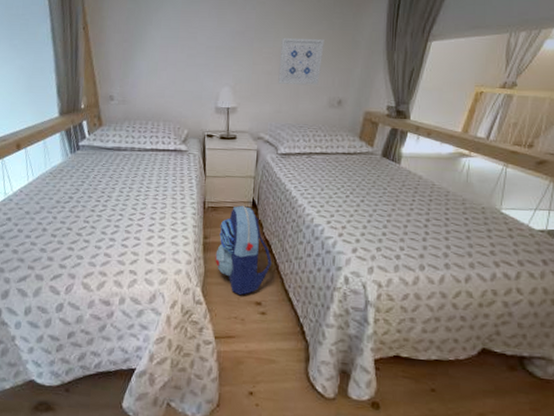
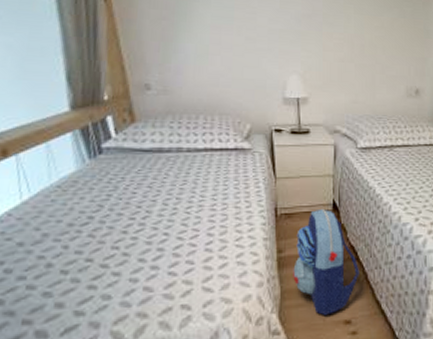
wall art: present [278,38,324,85] -> none [352,24,397,74]

